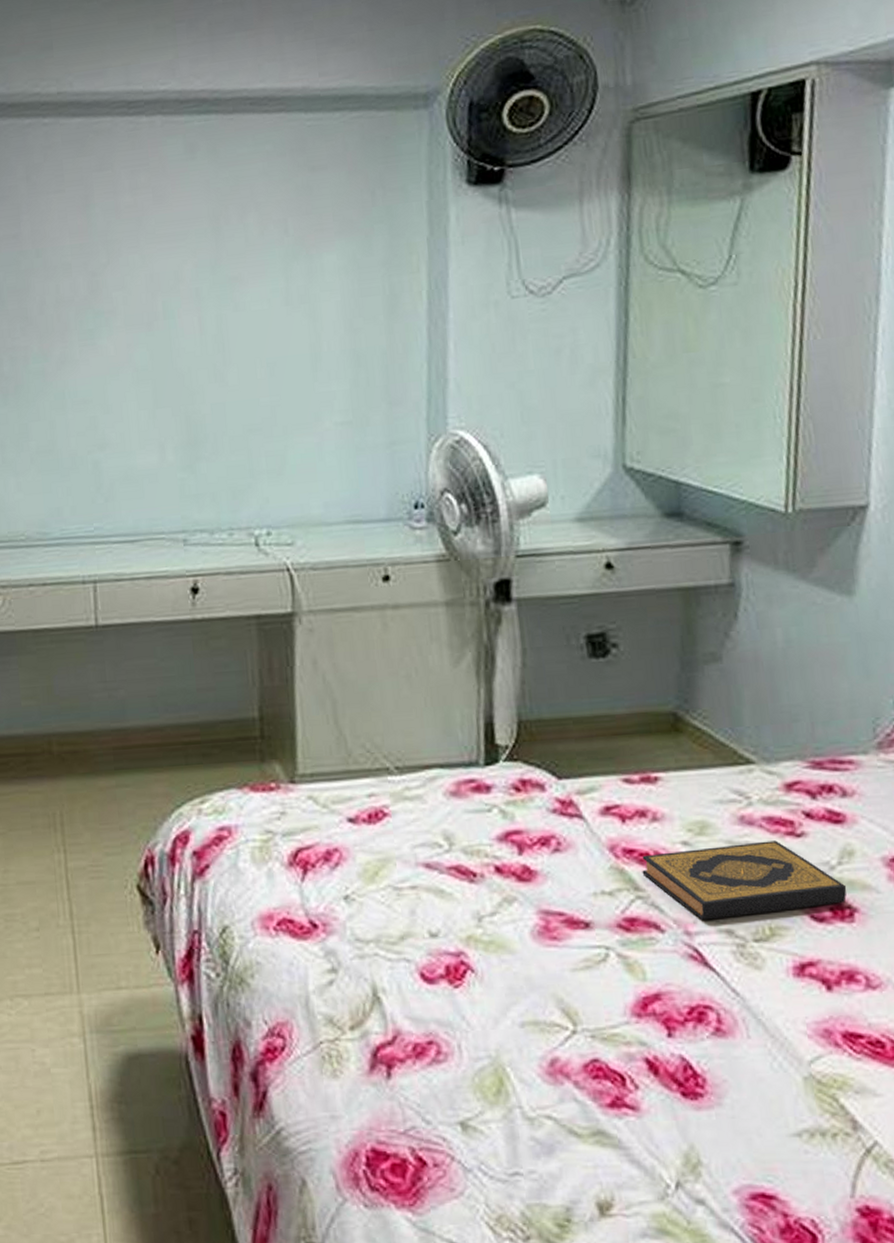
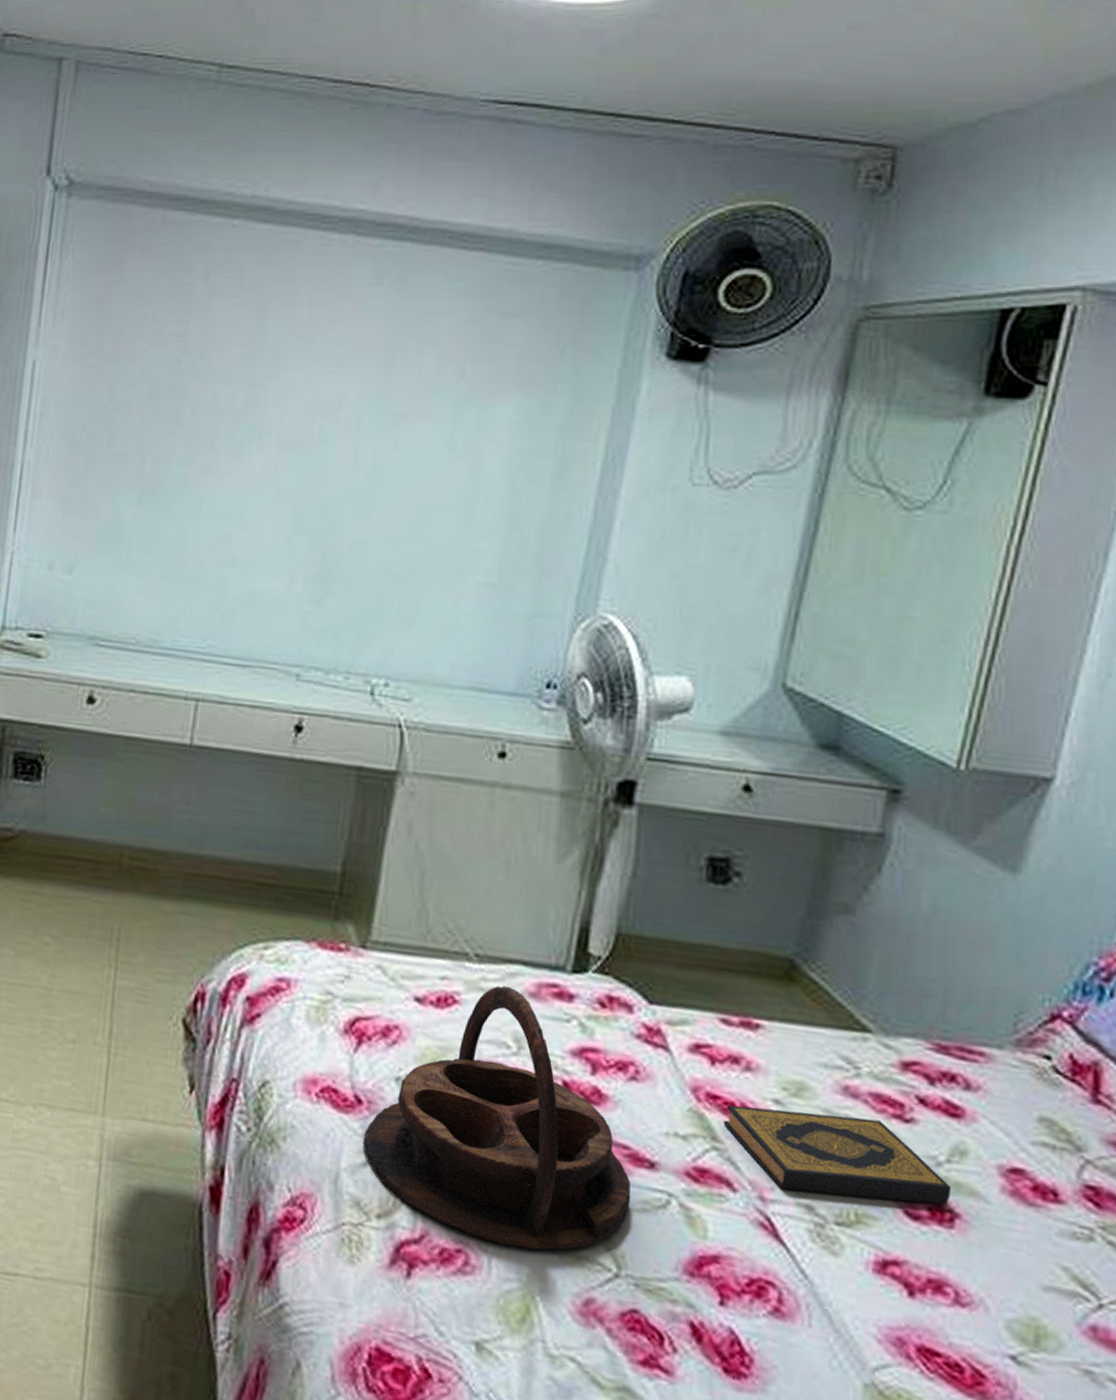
serving tray: none [324,790,575,1028] -> present [363,985,631,1250]

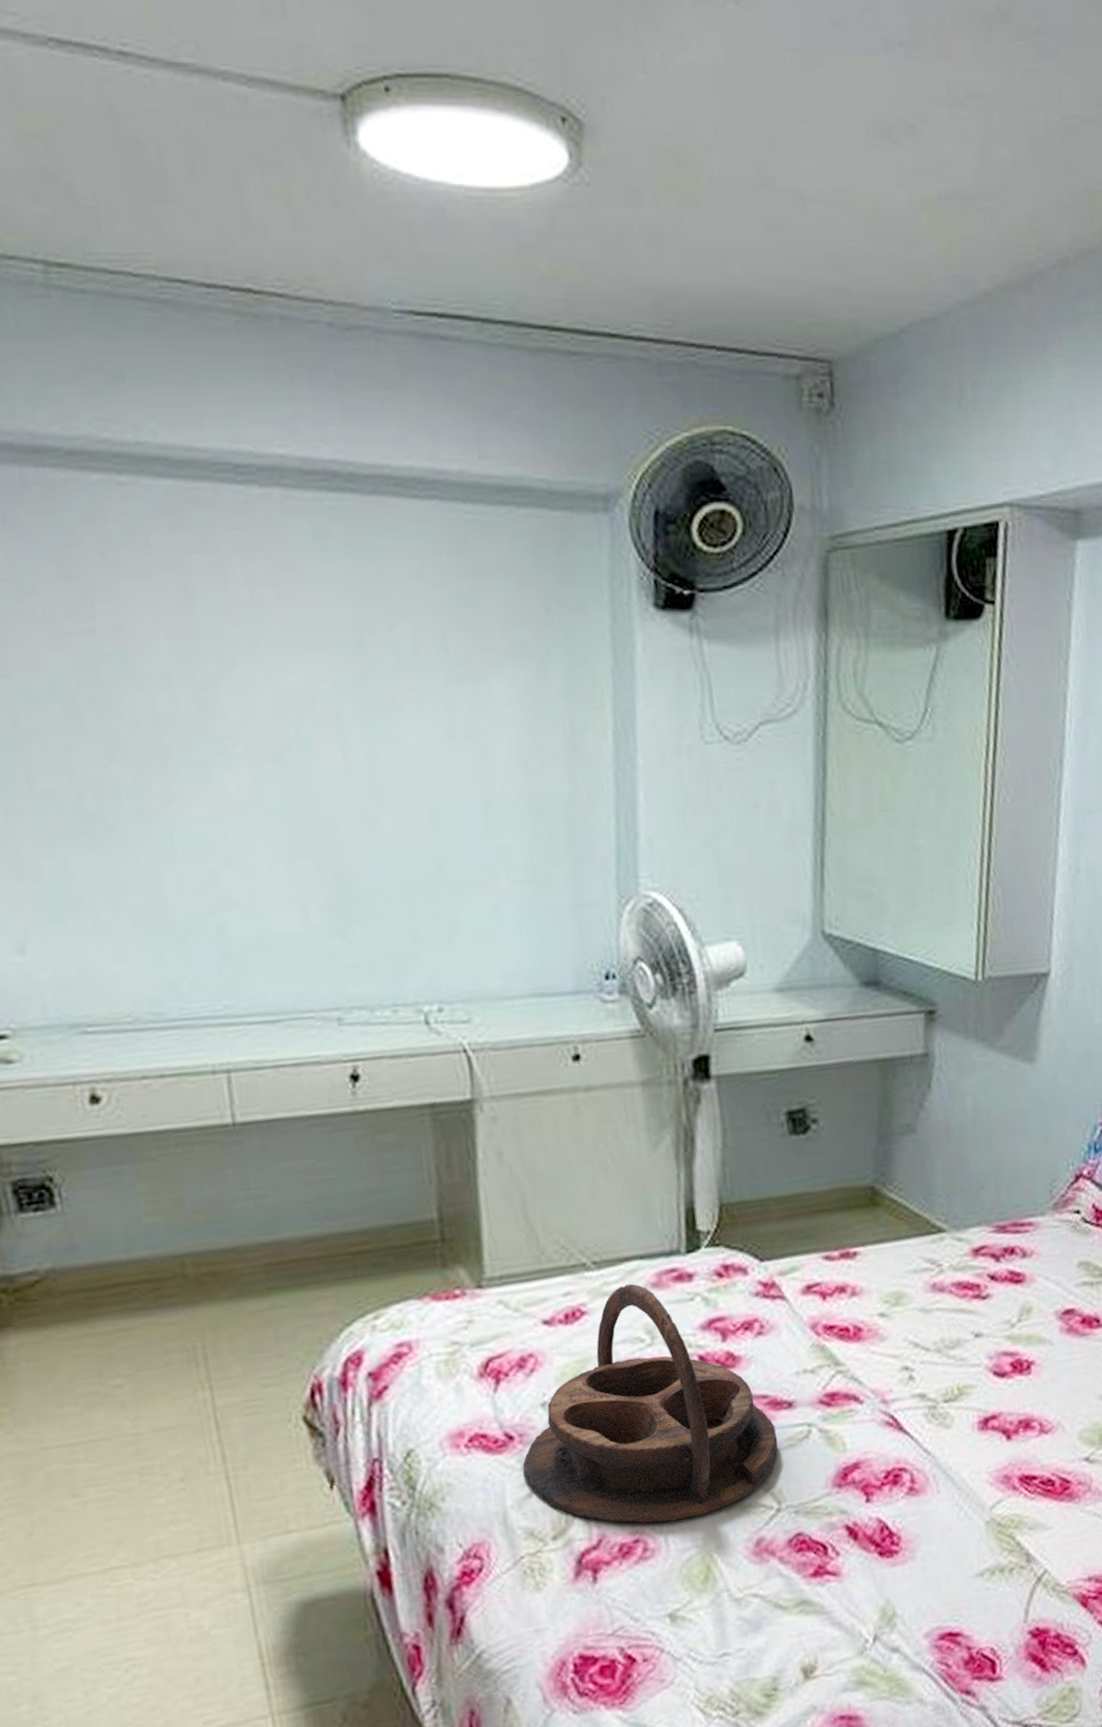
hardback book: present [723,1104,952,1205] -> none [842,1304,1025,1388]

